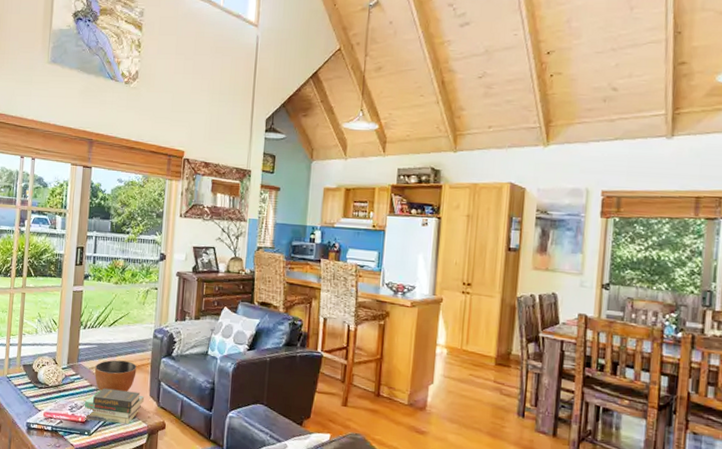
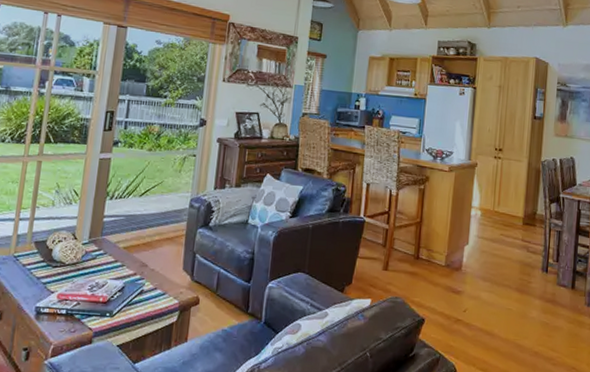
books: present [83,388,145,425] -> none [105,263,178,303]
bowl: present [94,359,137,392] -> none [120,232,170,267]

